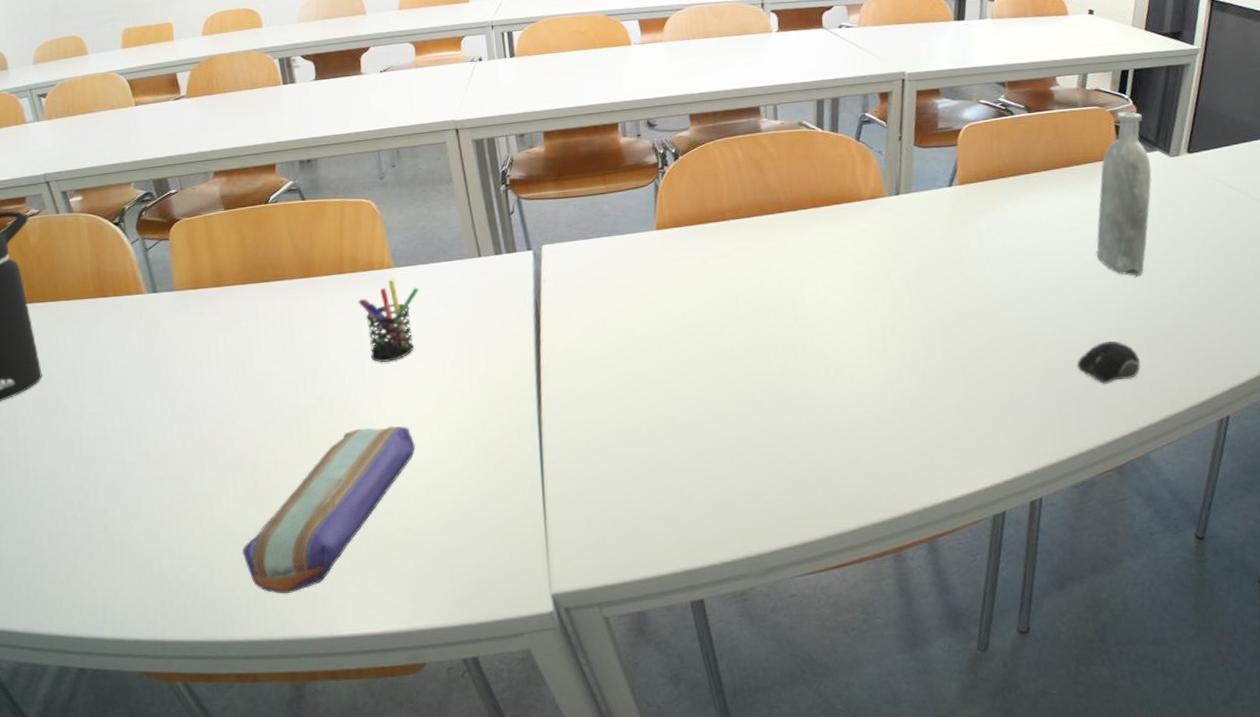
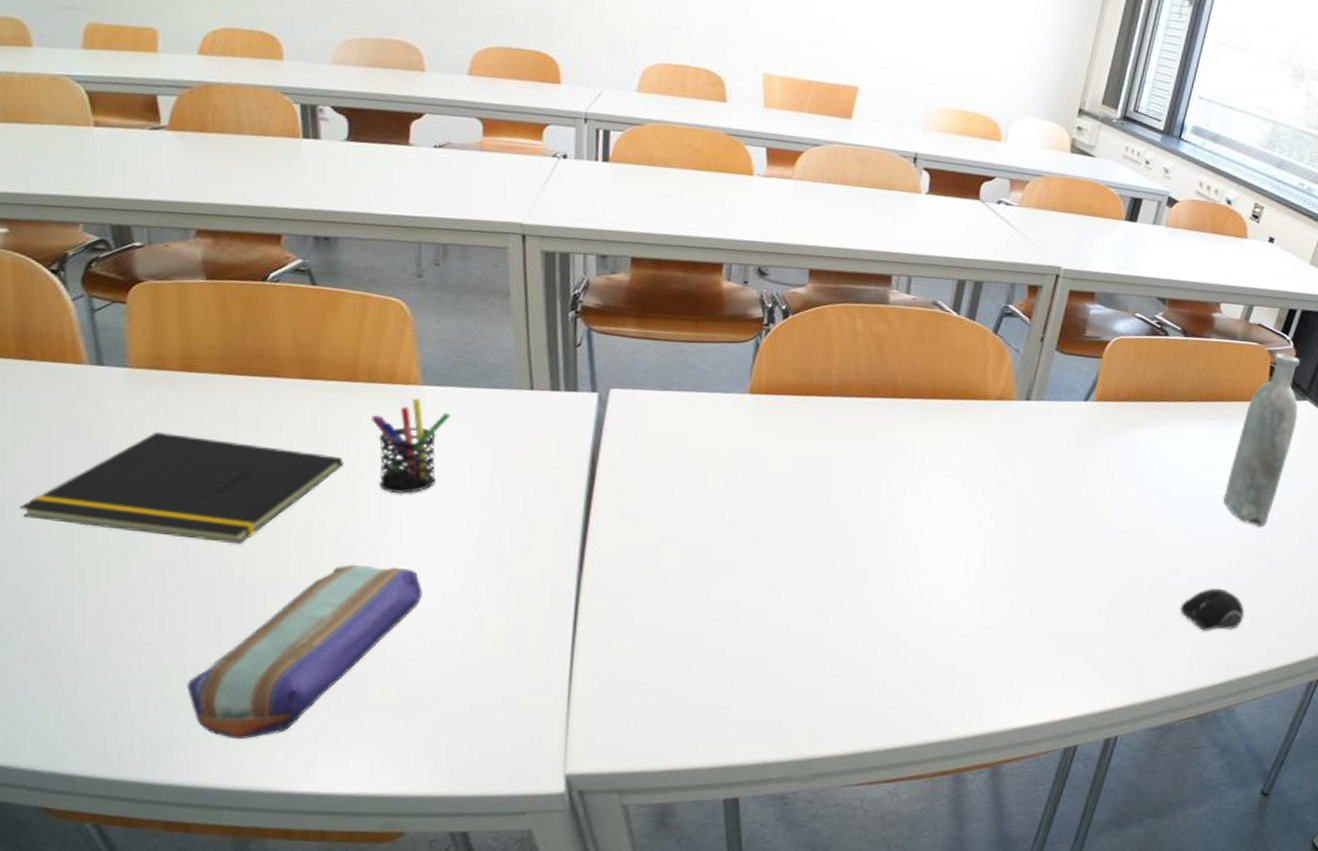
notepad: none [107,338,341,427] -> present [19,432,343,543]

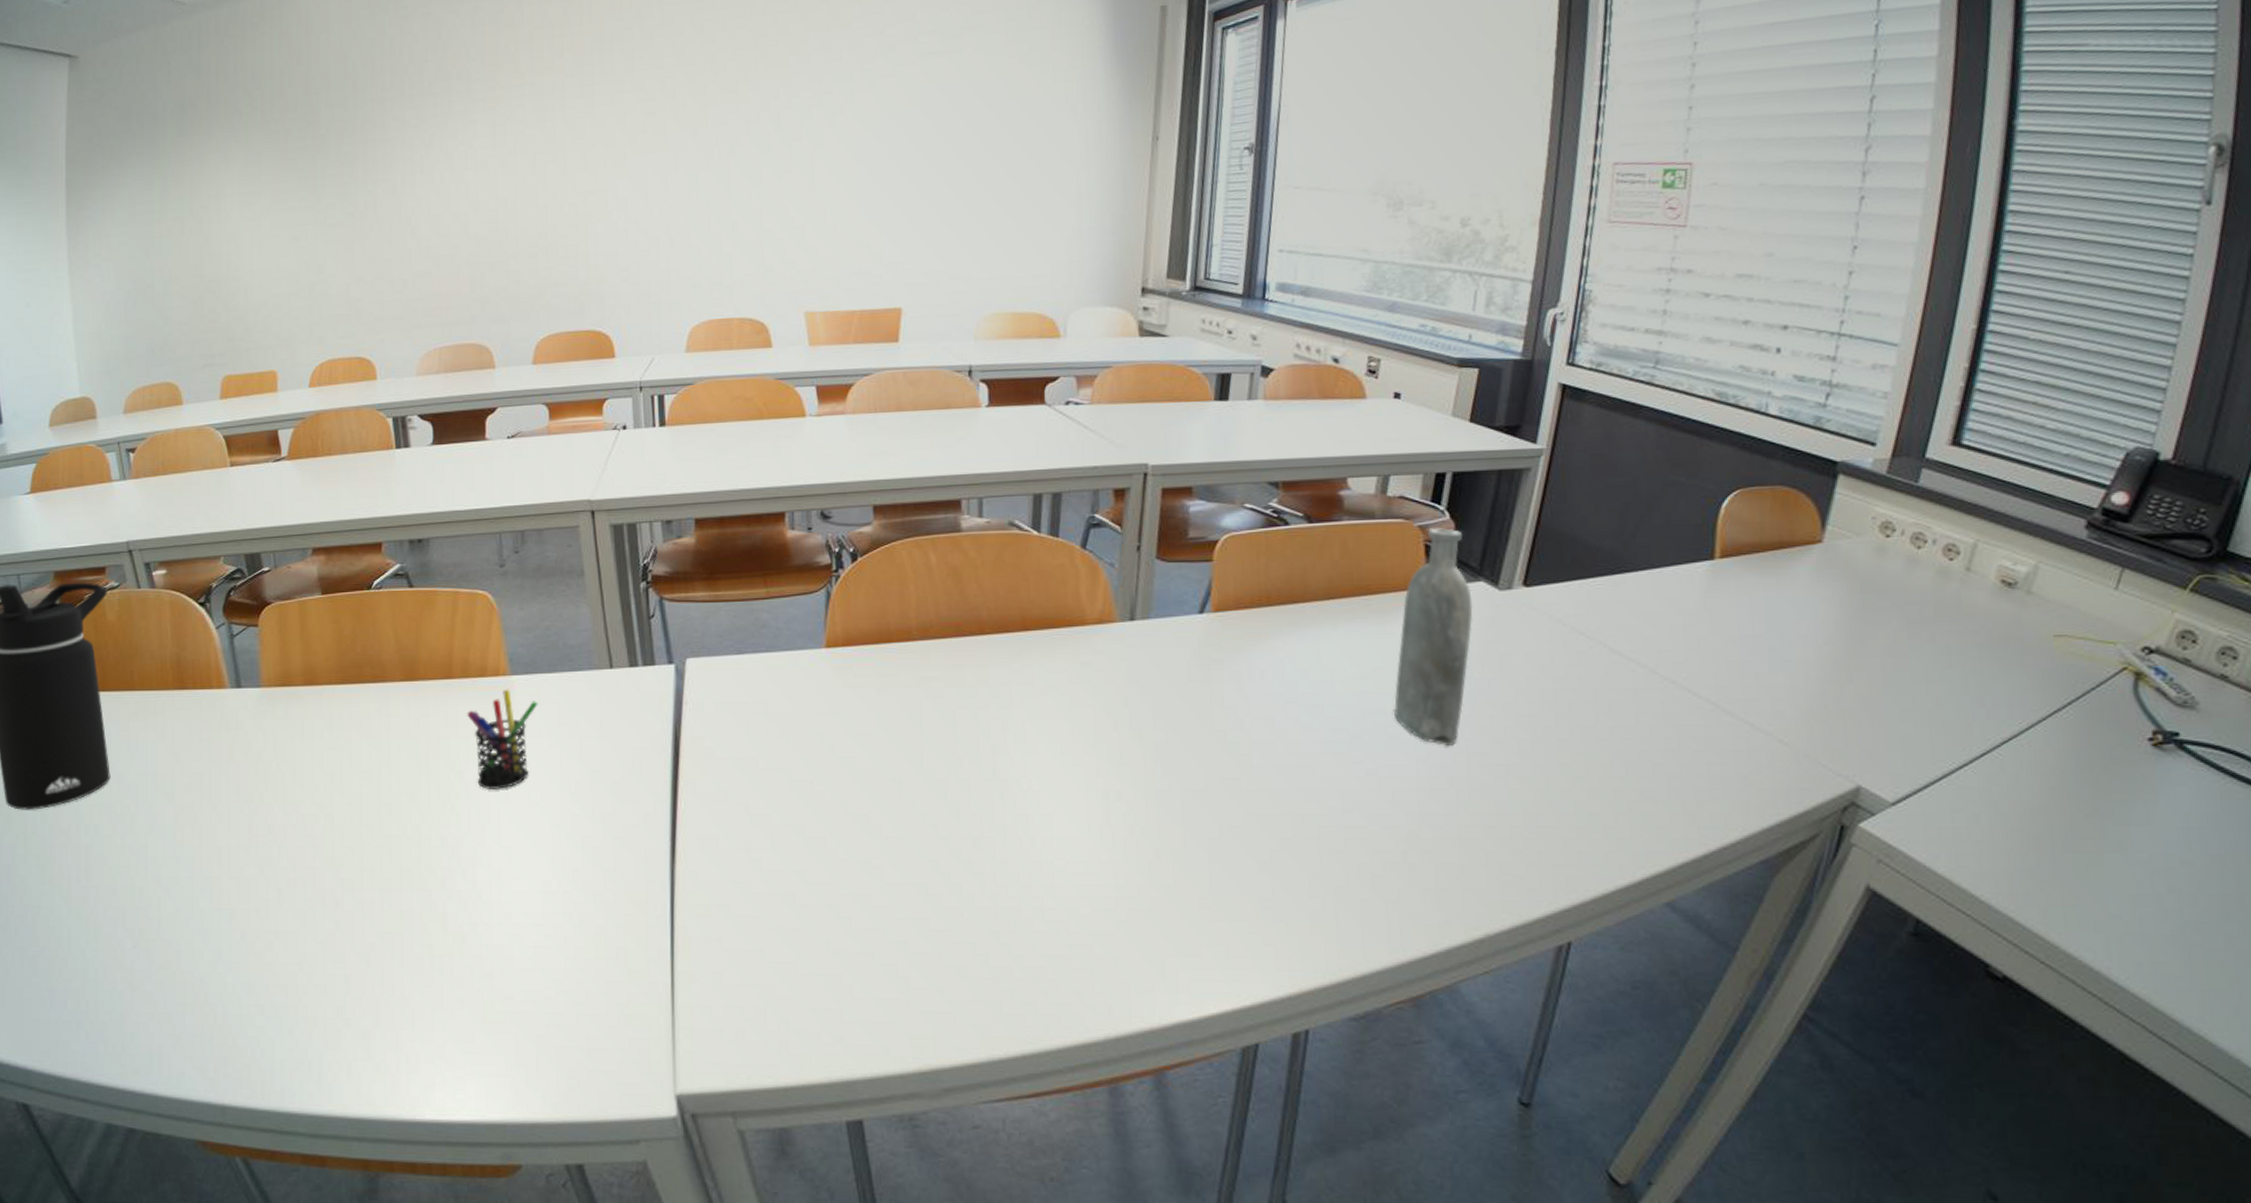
notepad: present [19,432,343,543] -> none [177,748,445,854]
pencil case: present [187,564,423,740] -> none [318,868,523,1063]
computer mouse: present [1180,587,1245,632] -> none [1362,829,1450,887]

